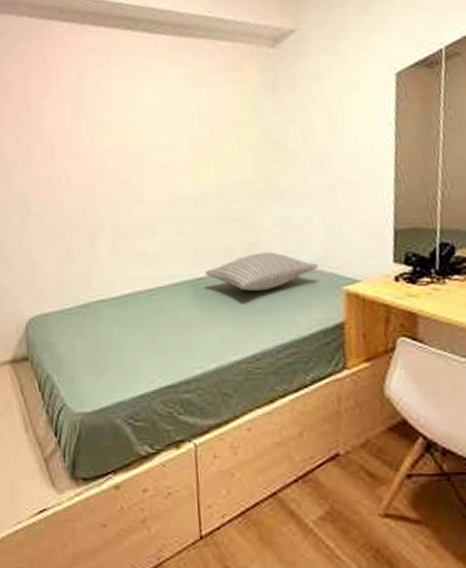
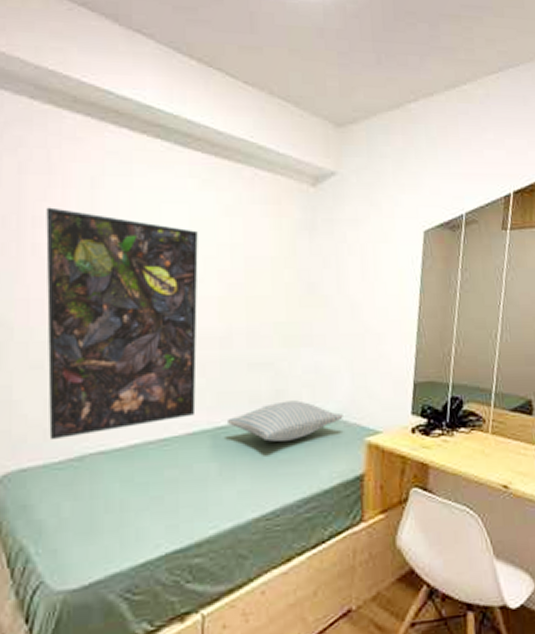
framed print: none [47,102,177,291] -> present [46,207,198,441]

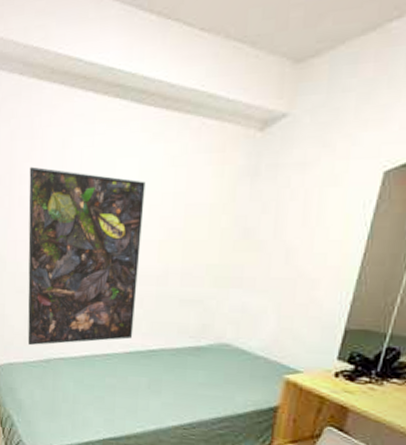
pillow: present [226,400,343,443] -> none [157,334,264,370]

